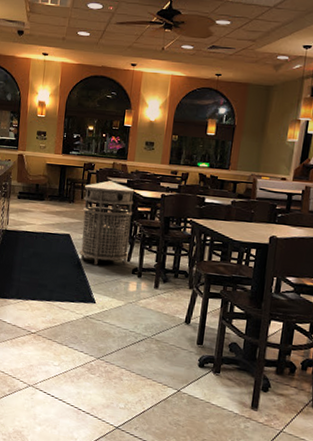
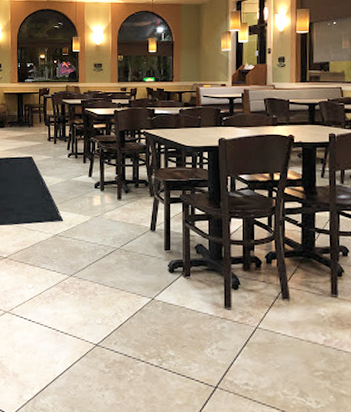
trash can: present [79,180,135,266] -> none [42,103,90,184]

